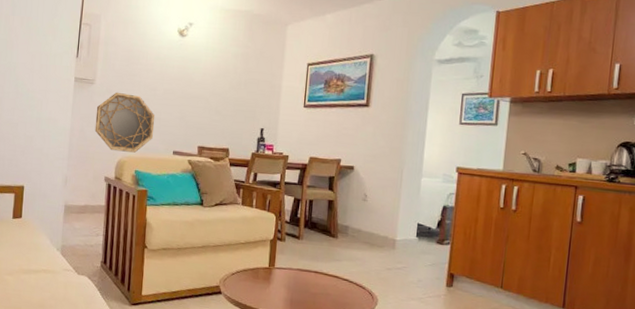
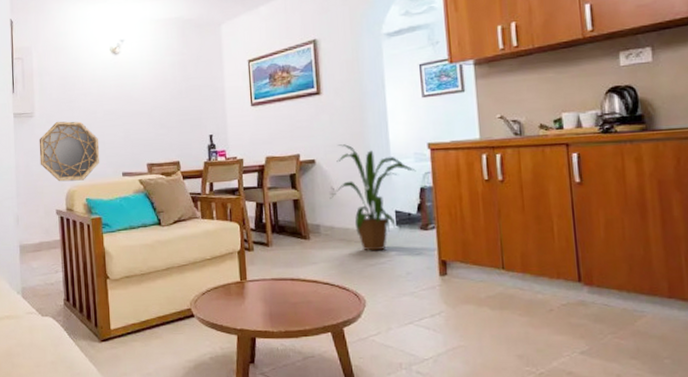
house plant: none [361,156,442,257] -> present [329,144,416,251]

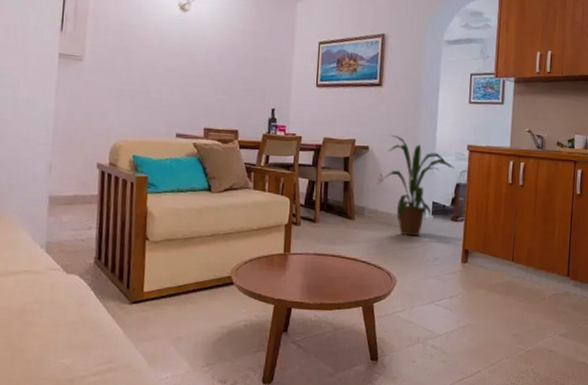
home mirror: present [39,121,100,182] -> none [84,69,155,136]

